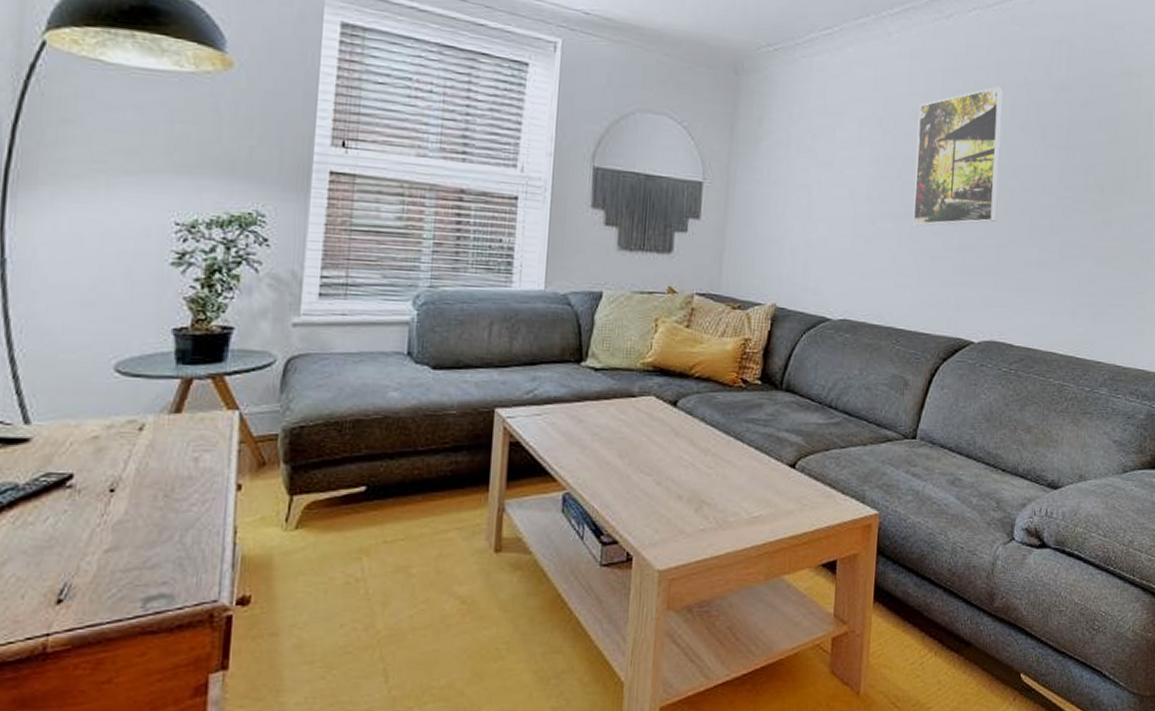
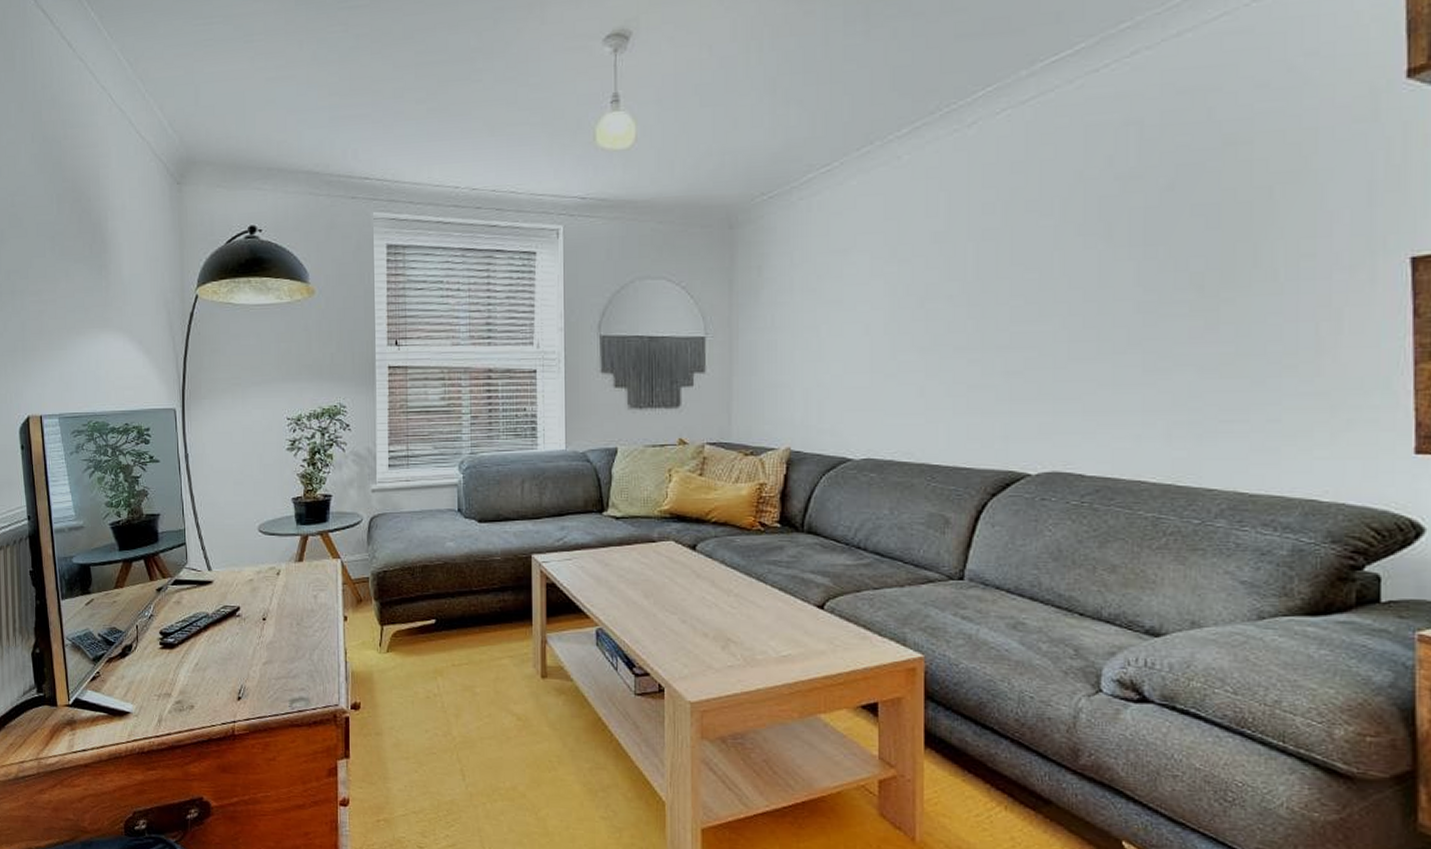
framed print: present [913,86,1003,226] -> none [941,189,1051,355]

